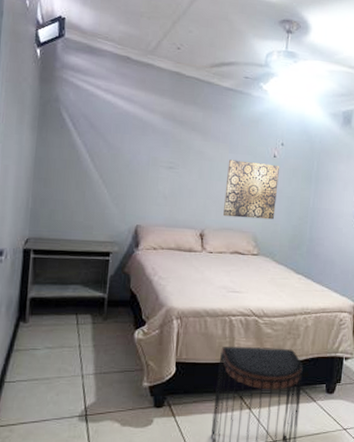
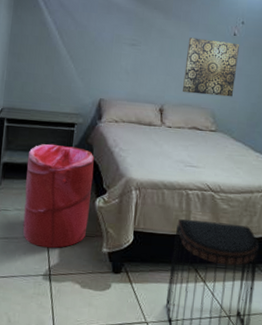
laundry hamper: none [54,275,132,387] -> present [23,143,94,249]

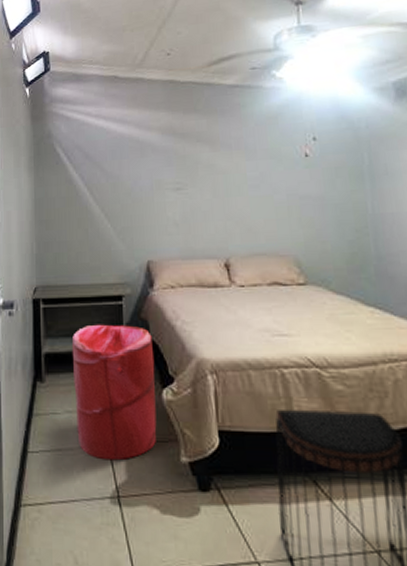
wall art: present [183,37,240,97] -> none [246,165,320,239]

